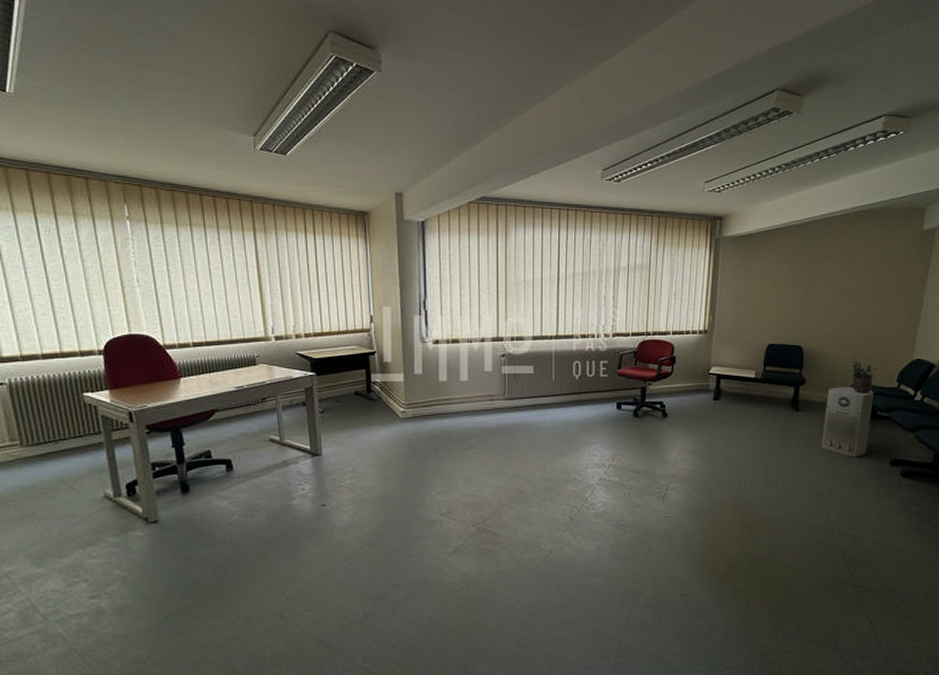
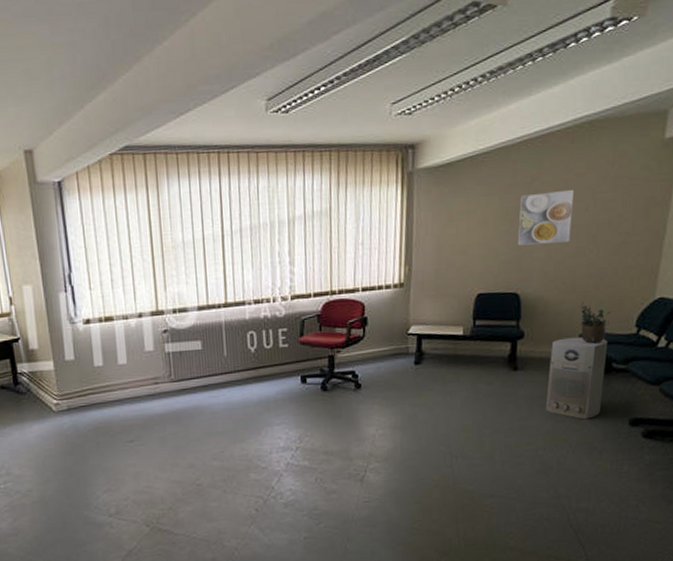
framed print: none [802,264,849,307] -> present [517,189,574,246]

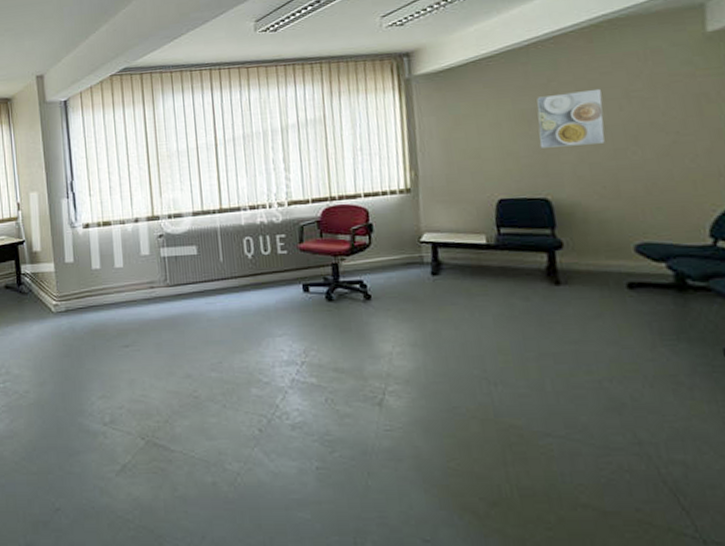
air purifier: present [545,336,608,420] -> none [600,248,681,347]
potted plant: present [578,302,612,344] -> none [628,209,674,256]

